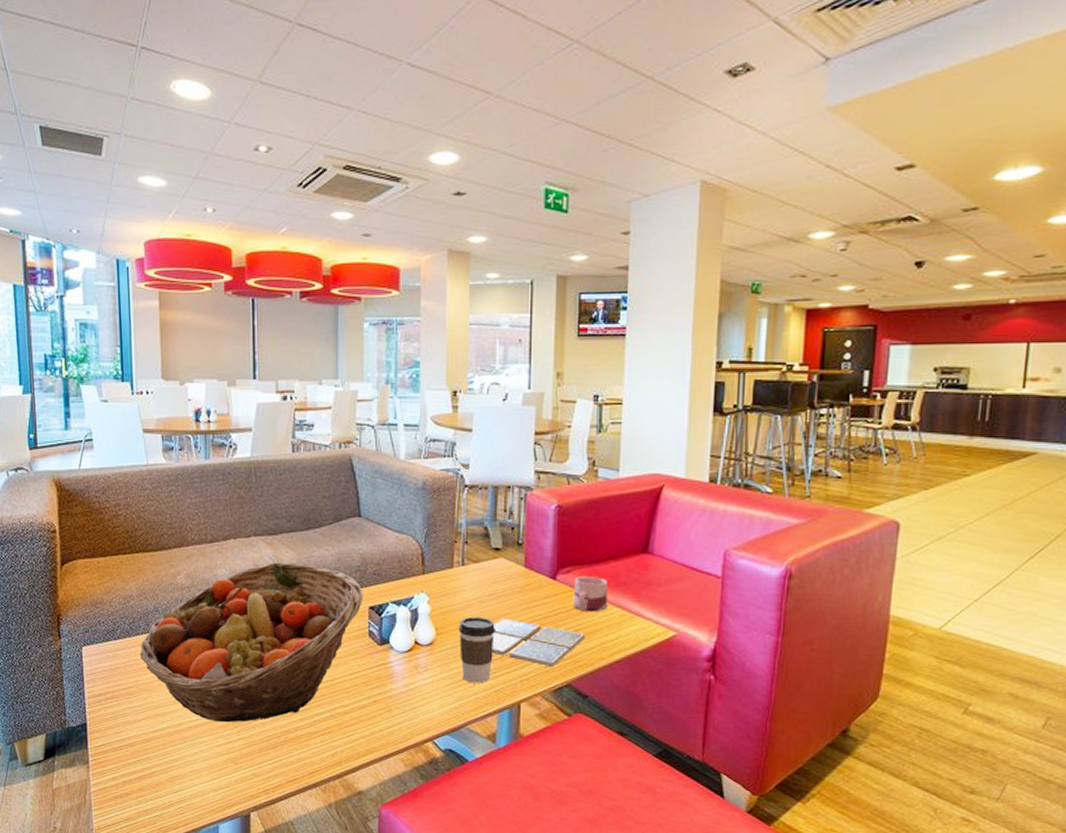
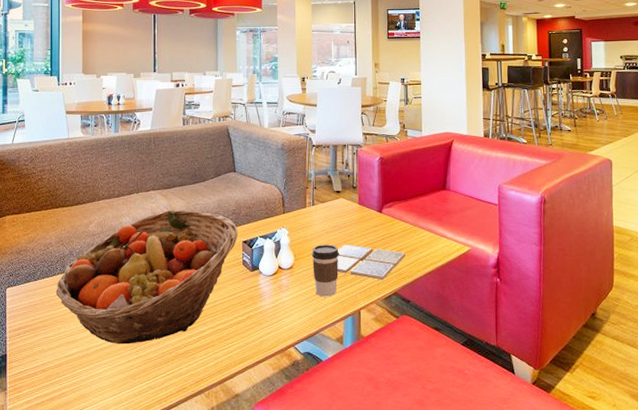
mug: present [573,576,608,612] -> none [395,209,421,236]

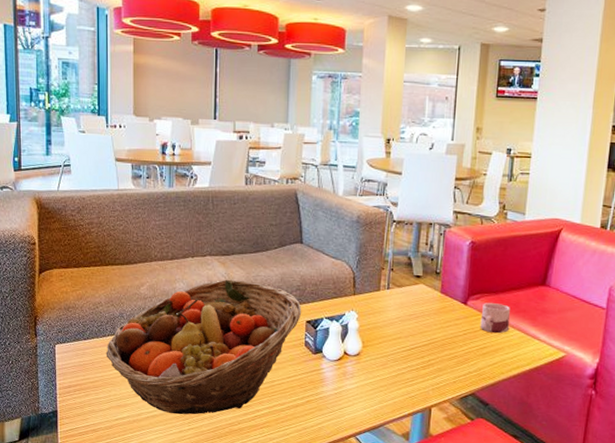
coffee cup: present [311,244,339,297] -> none [381,333,413,390]
drink coaster: present [337,244,406,281] -> none [409,336,490,379]
mug: none [395,209,421,236] -> present [480,303,510,334]

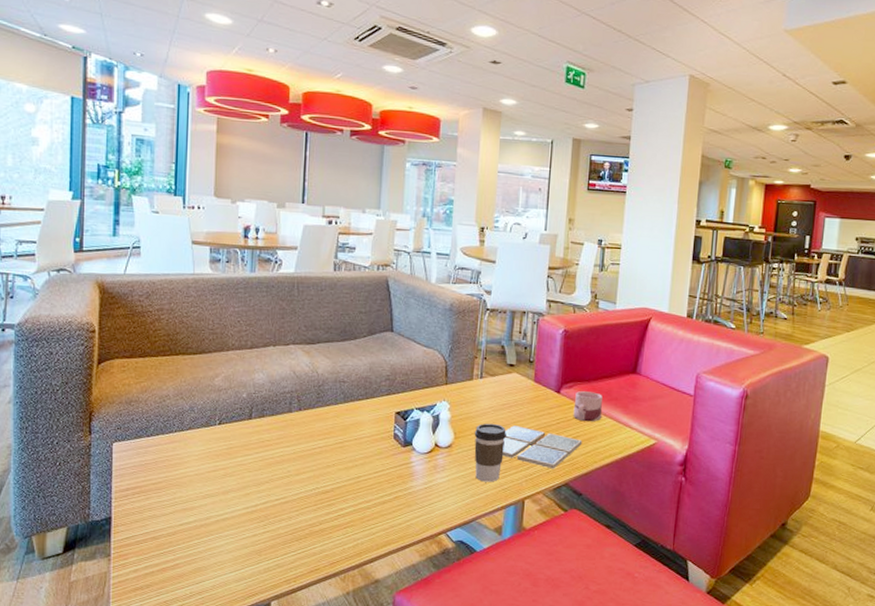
fruit basket: present [106,279,302,415] -> none [171,369,391,517]
coffee cup: none [381,333,413,390] -> present [474,423,506,482]
drink coaster: none [409,336,490,379] -> present [502,425,583,469]

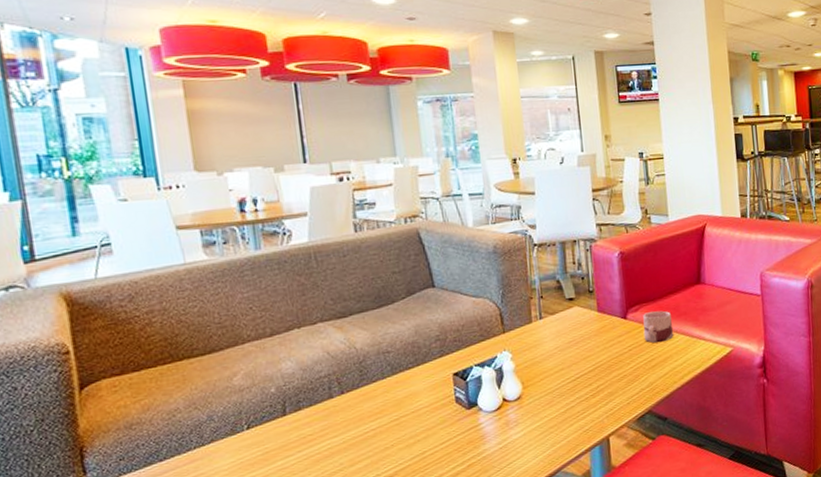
coffee cup: present [474,423,506,482] -> none [543,364,579,428]
drink coaster: present [502,425,583,469] -> none [575,361,659,399]

